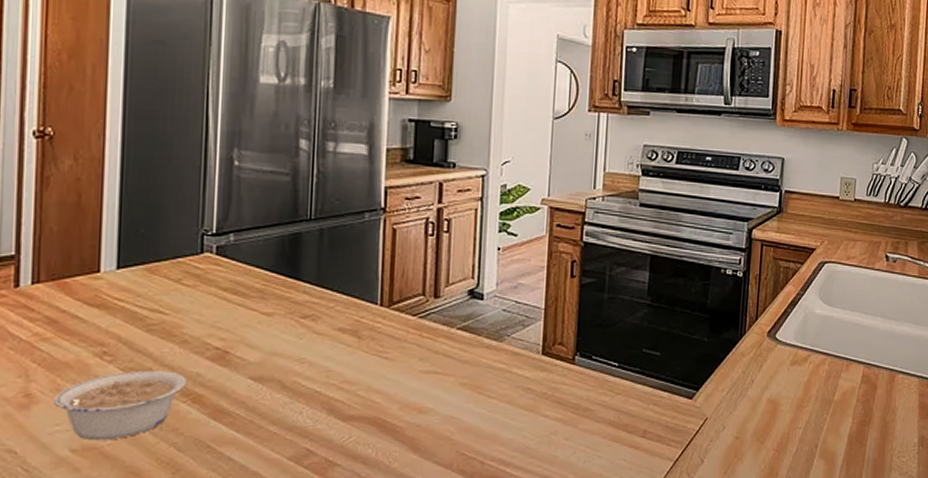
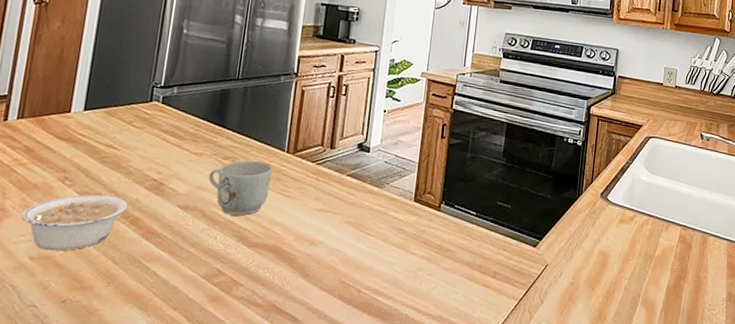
mug: none [284,318,364,384] -> present [208,160,272,216]

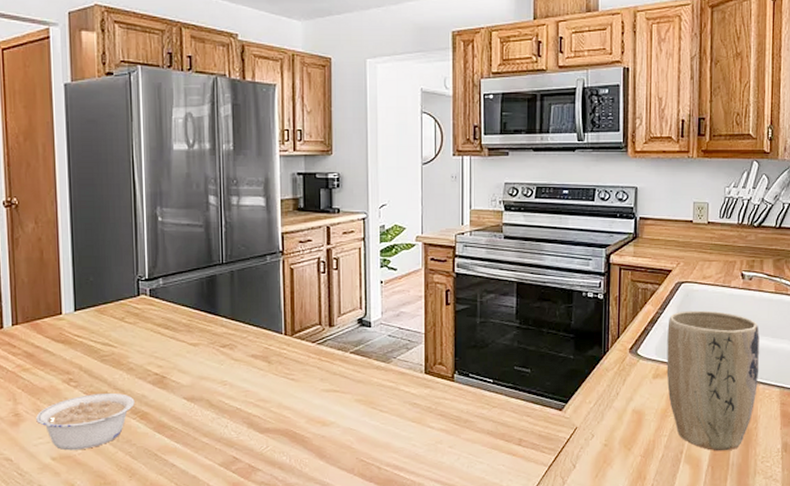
mug: present [208,160,272,216] -> none [209,347,273,403]
plant pot: none [631,163,713,297] -> present [666,310,760,451]

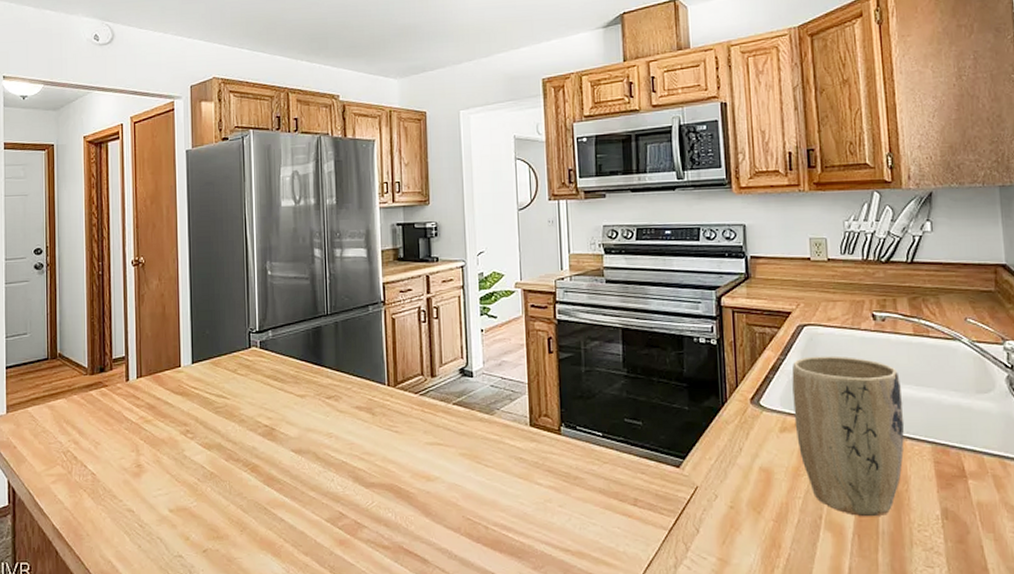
legume: present [36,392,135,451] -> none [156,444,246,503]

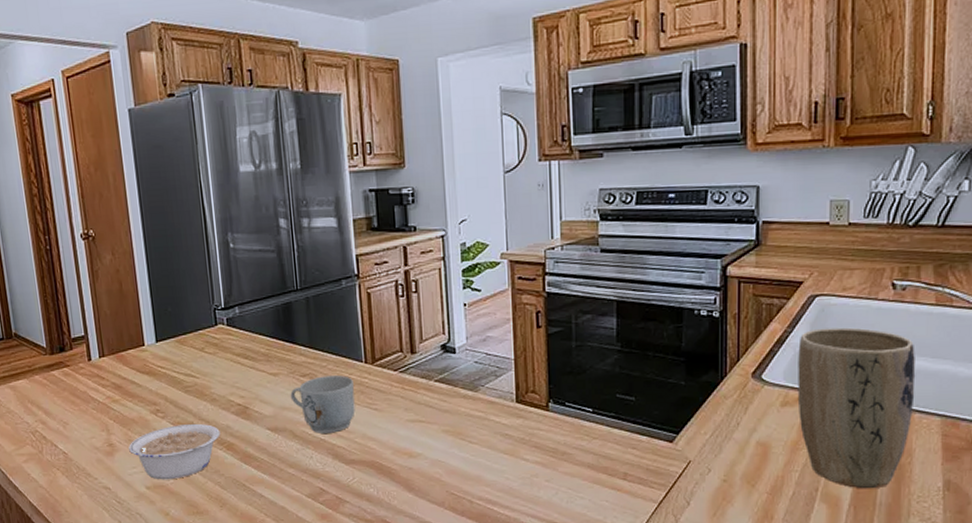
legume: none [156,444,246,503] -> present [129,423,220,480]
mug: none [315,398,377,456] -> present [290,375,355,433]

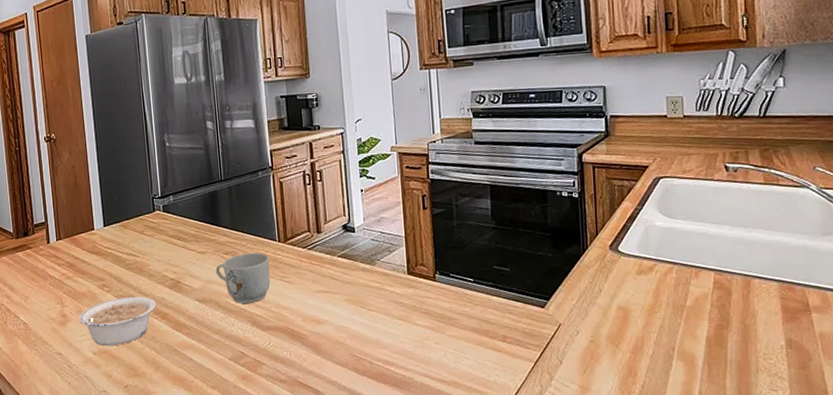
plant pot: present [797,327,916,489] -> none [648,204,753,348]

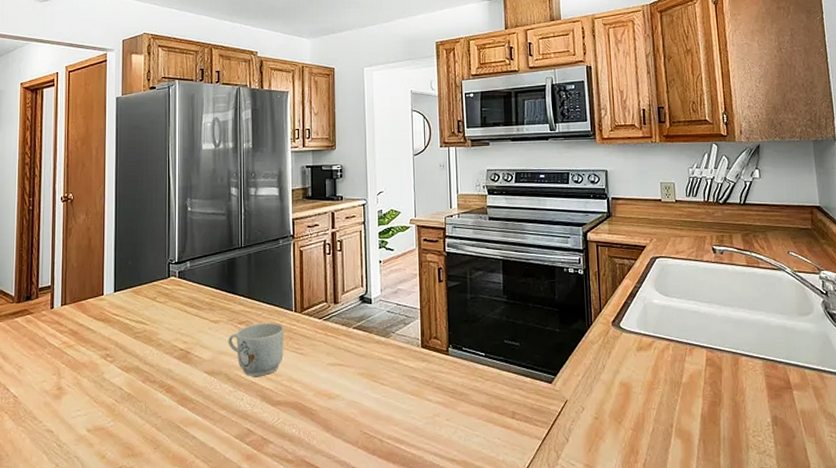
legume: present [79,296,156,346] -> none [76,367,162,423]

